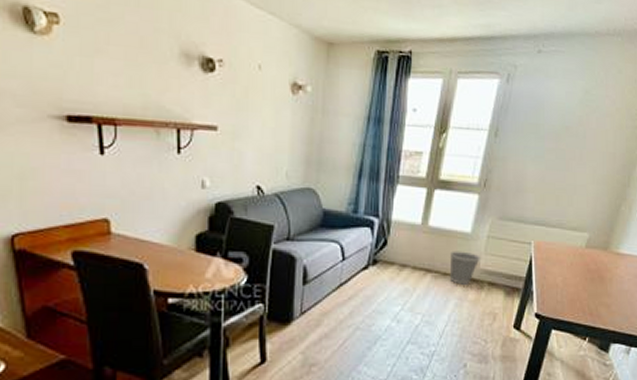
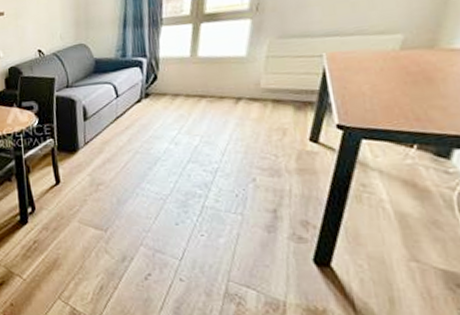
wastebasket: present [450,251,480,285] -> none [225,74,260,106]

